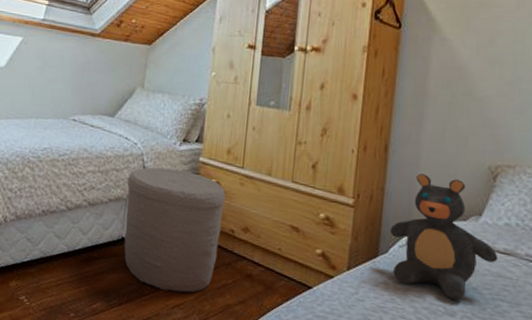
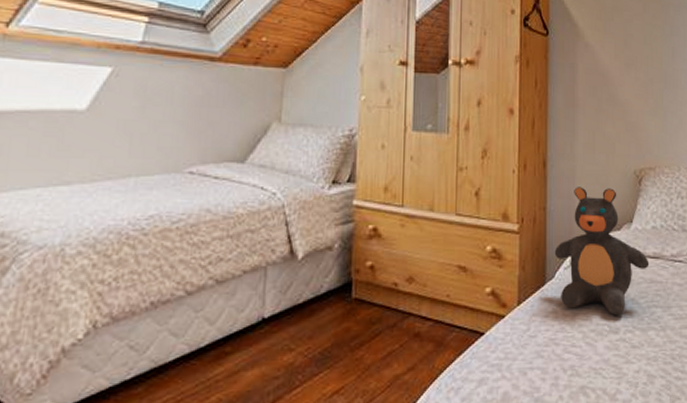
basket: present [124,167,226,293] -> none [265,219,386,376]

